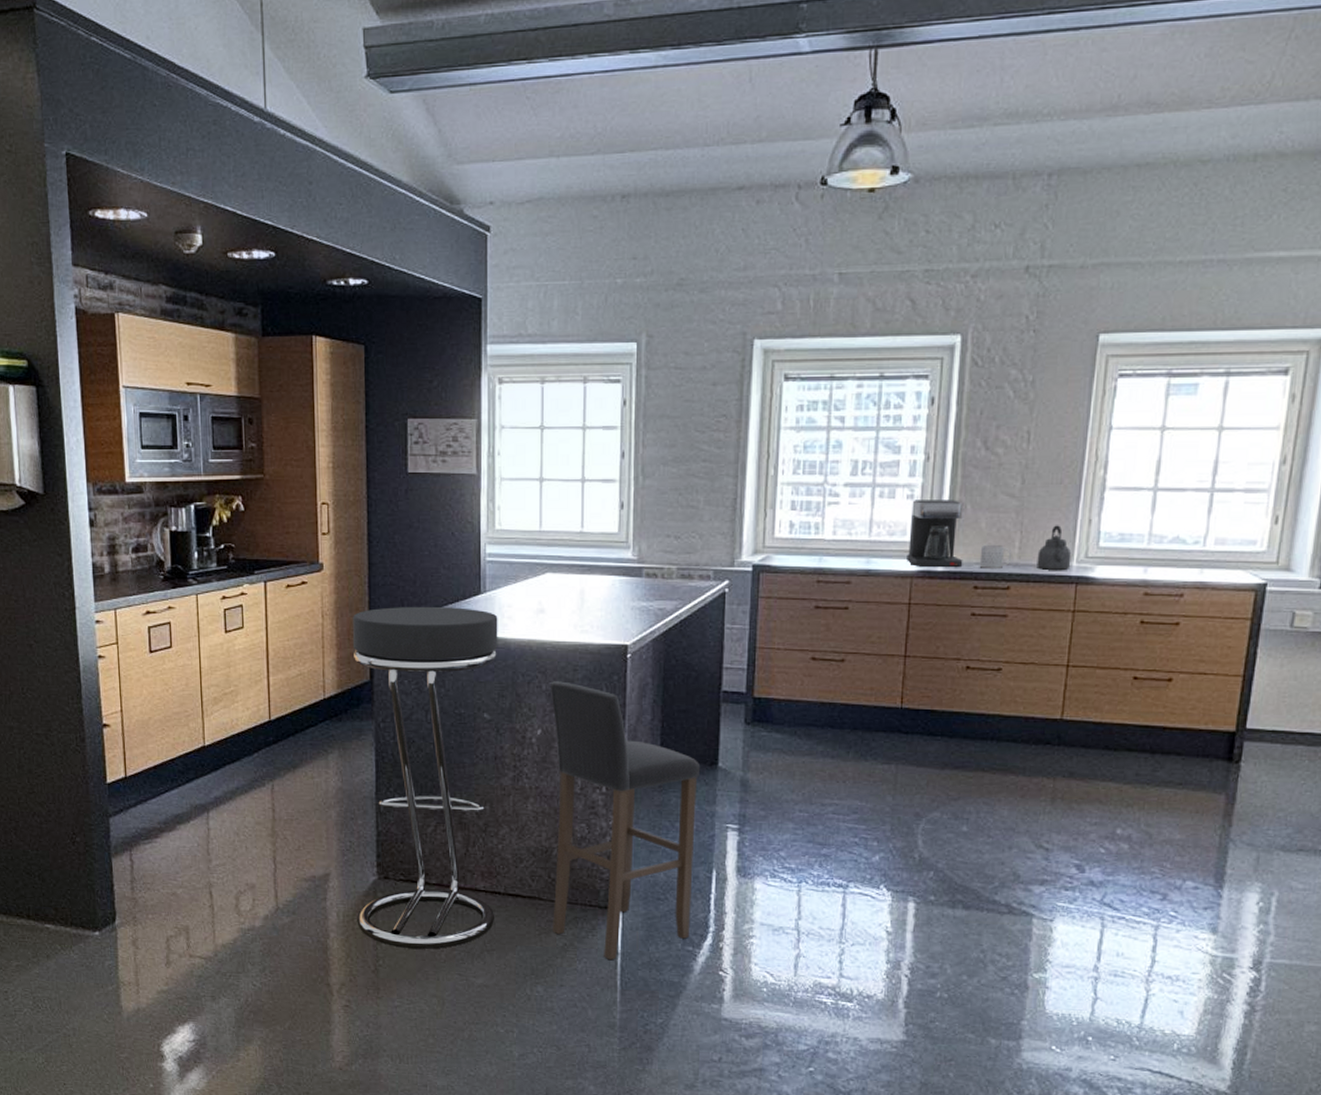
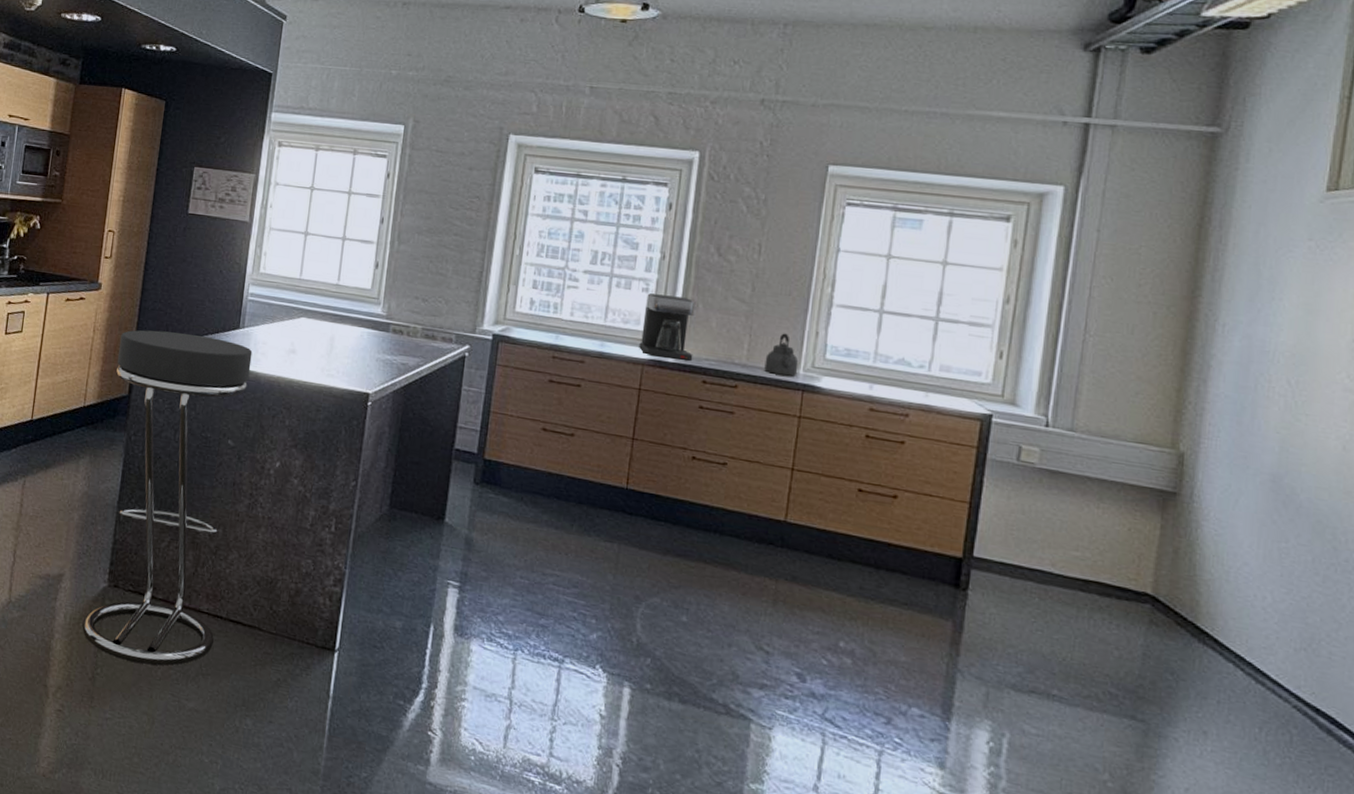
bar stool: present [550,681,701,961] -> none [268,418,428,703]
mug: present [979,544,1012,570] -> none [708,342,741,368]

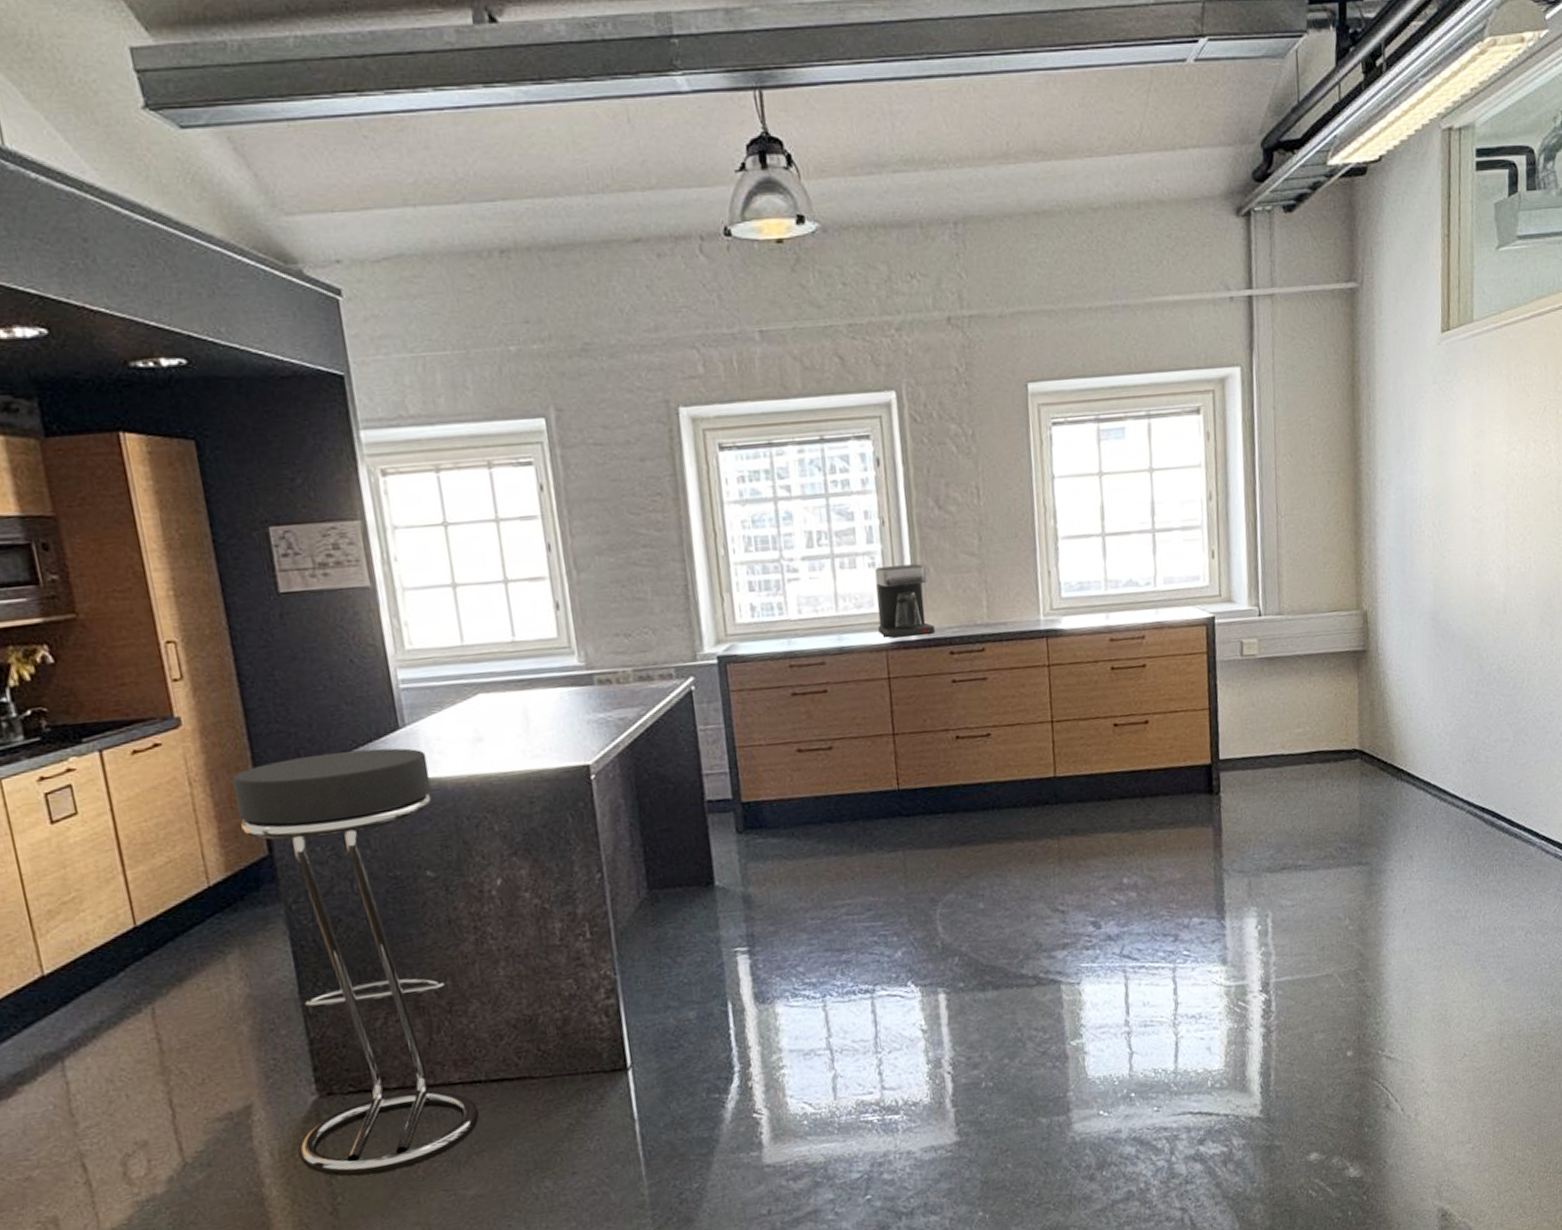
kettle: present [764,333,799,377] -> none [1005,580,1039,627]

